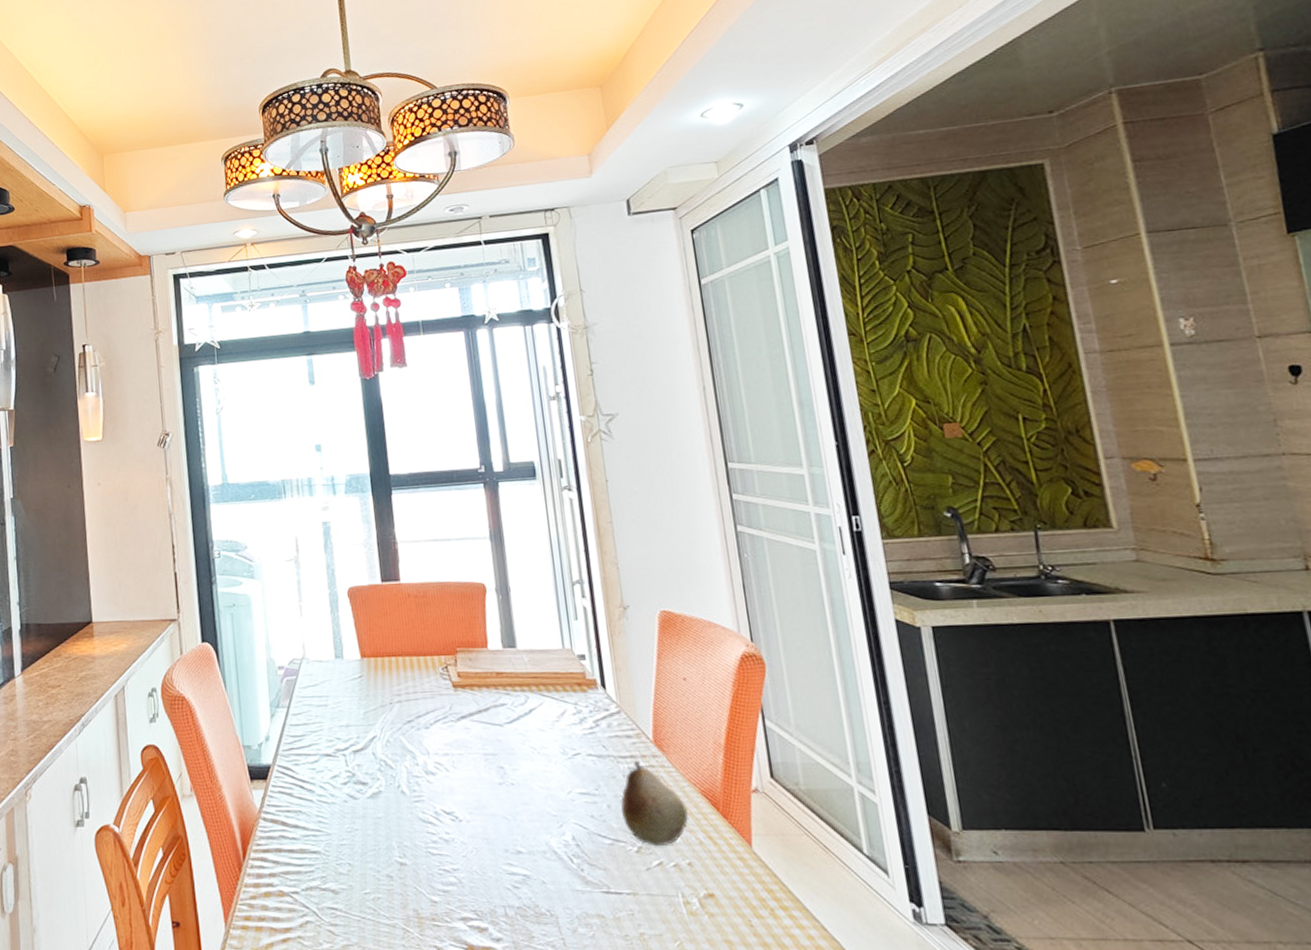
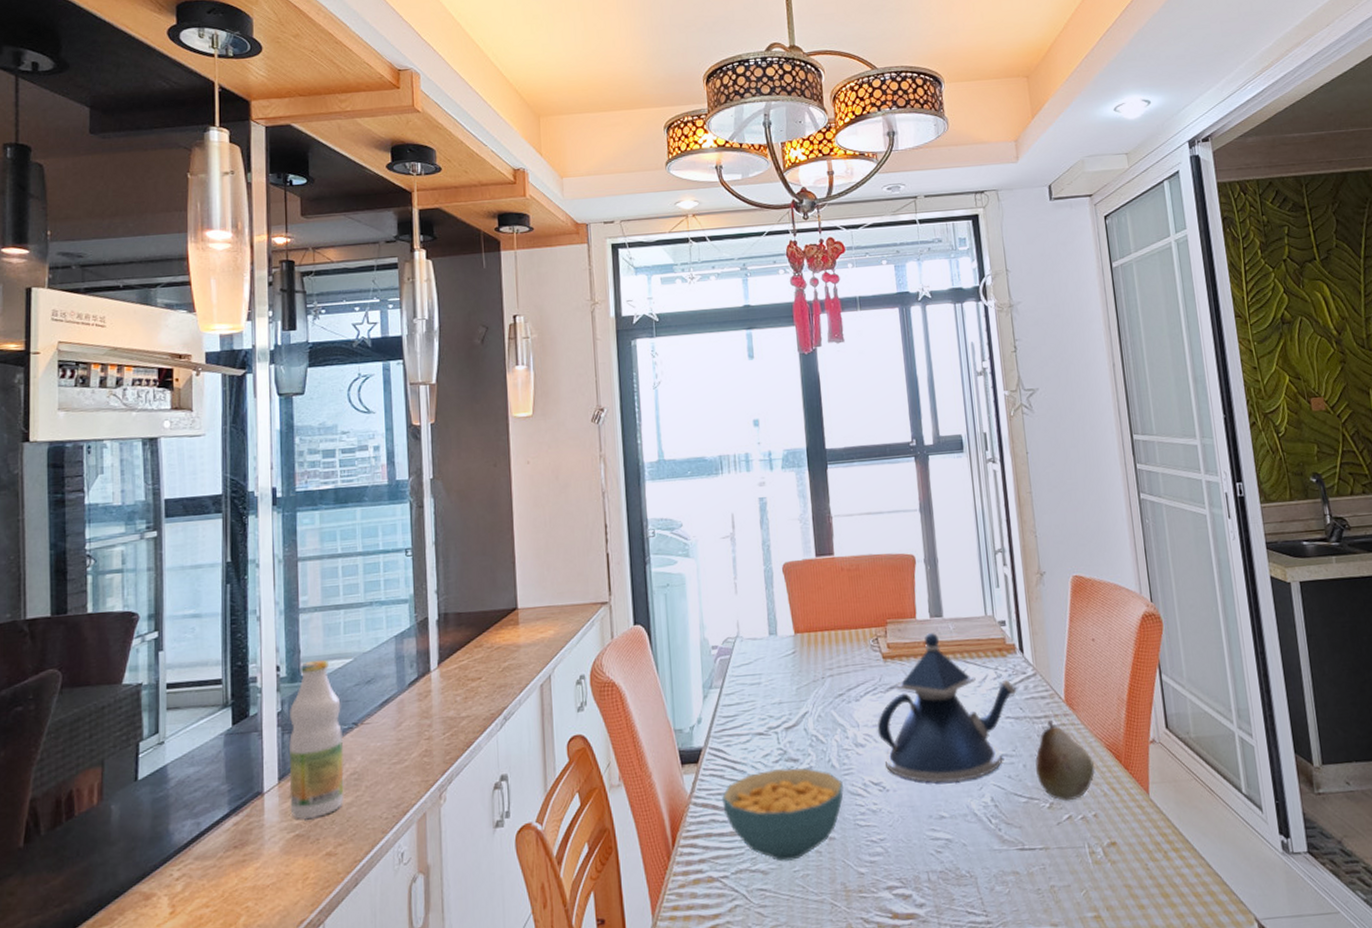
cereal bowl: none [290,790,414,882] -> present [721,767,844,862]
teapot: none [448,664,599,818] -> present [877,633,1017,783]

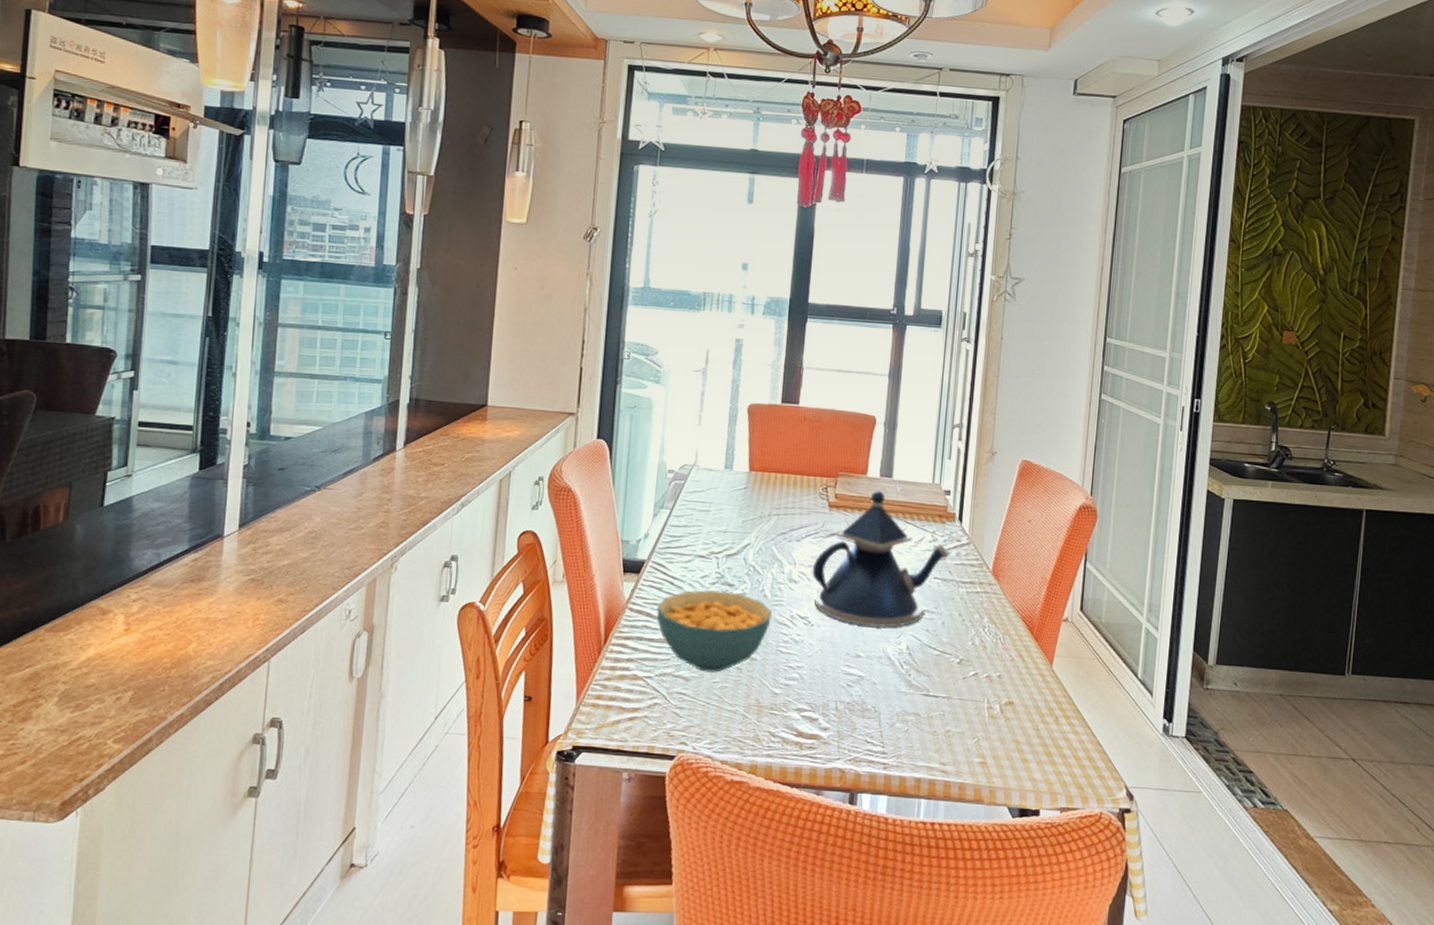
bottle: present [288,659,344,820] -> none [247,422,306,567]
fruit: present [1035,721,1096,801] -> none [953,587,1008,660]

